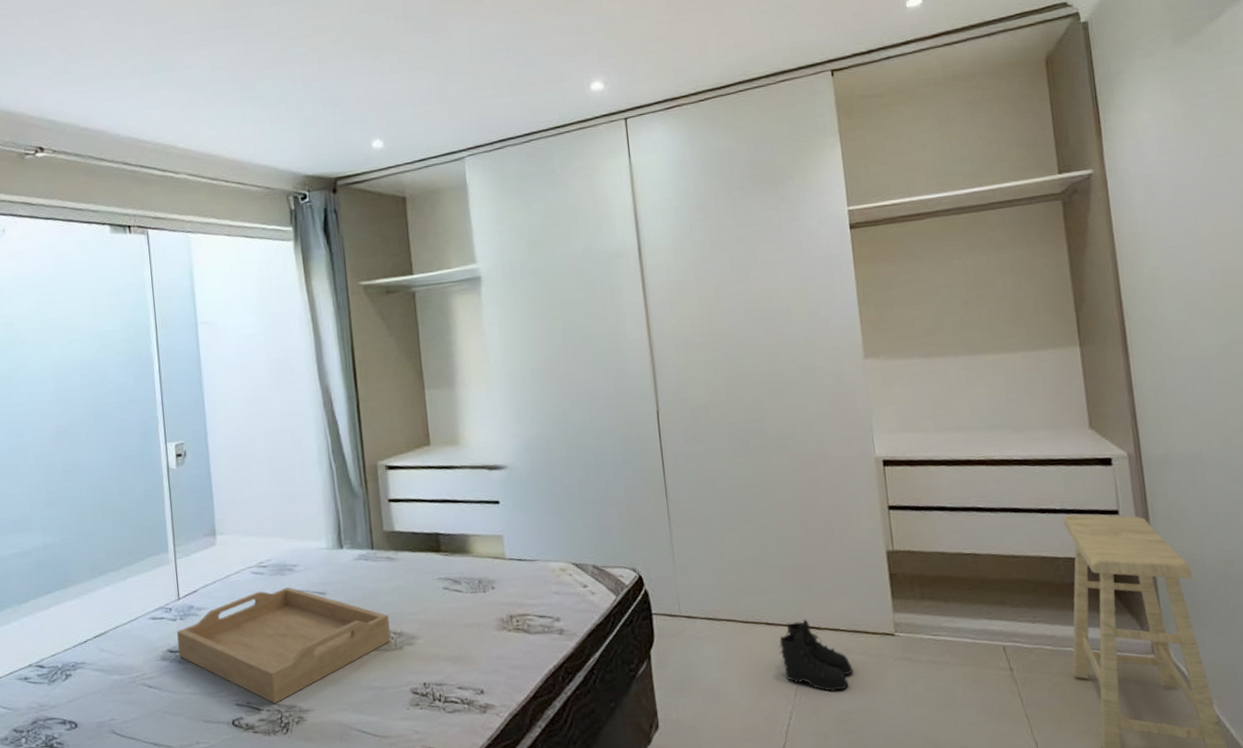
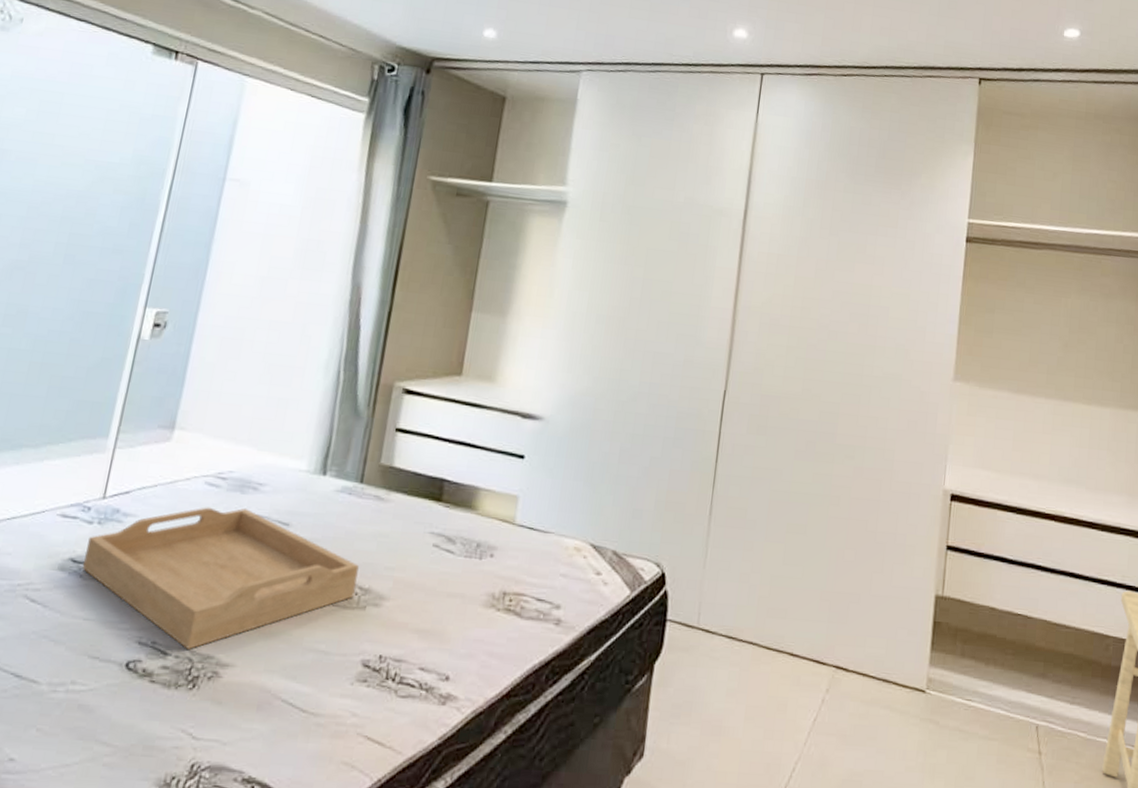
boots: present [779,619,853,692] -> none [797,656,874,747]

